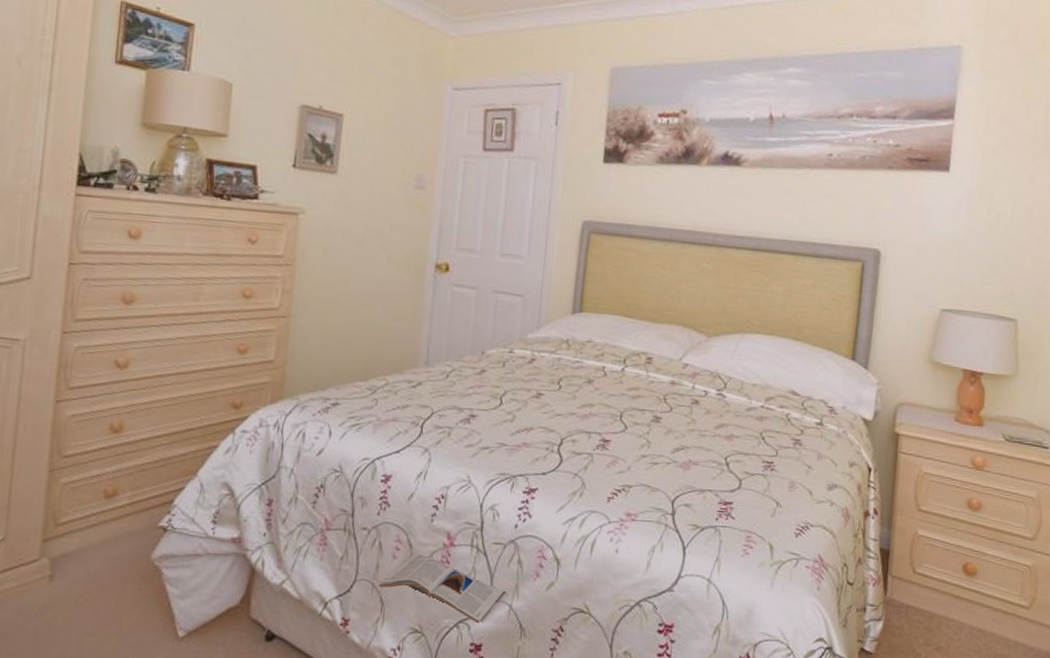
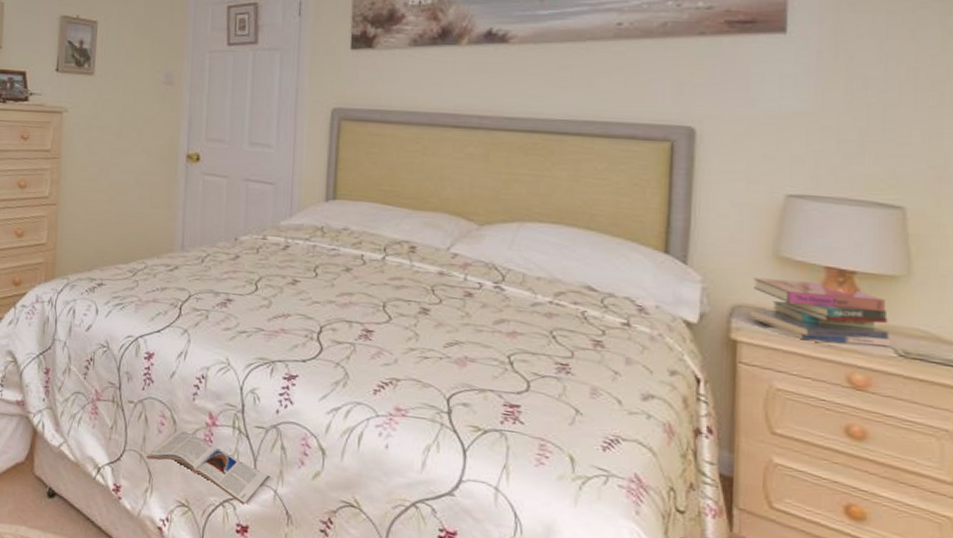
books: none [909,379,1002,434] -> present [749,277,891,347]

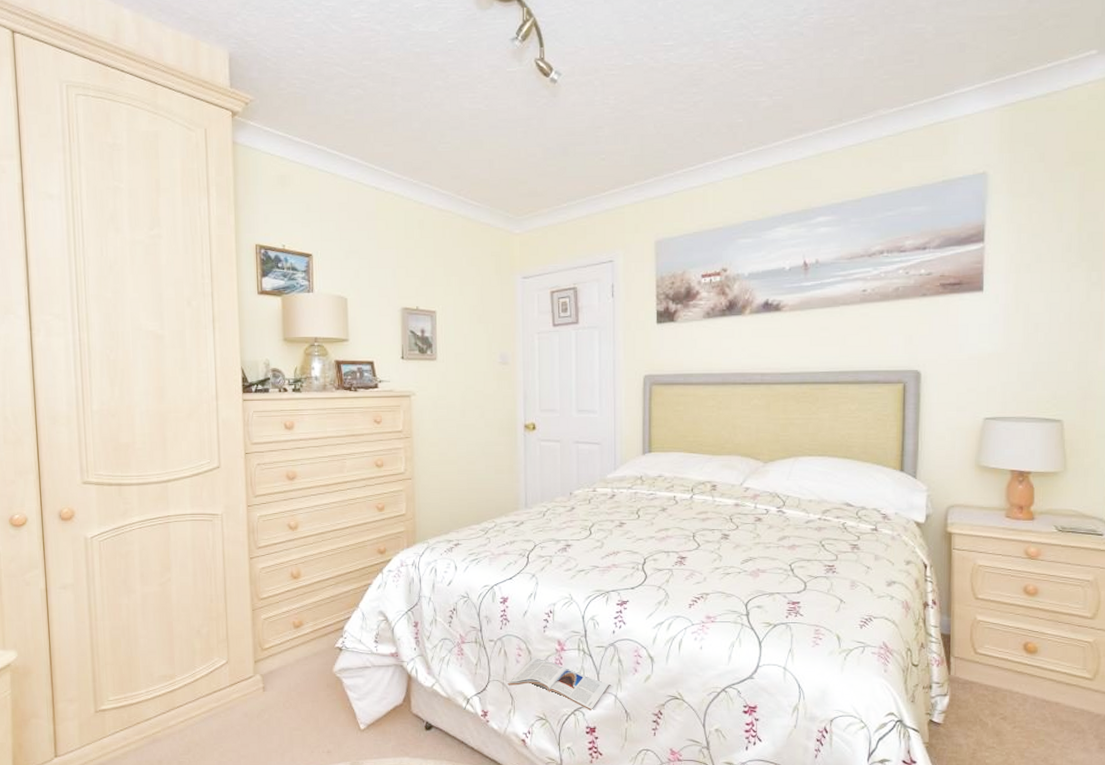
books: present [749,277,891,347] -> none [960,483,1053,527]

